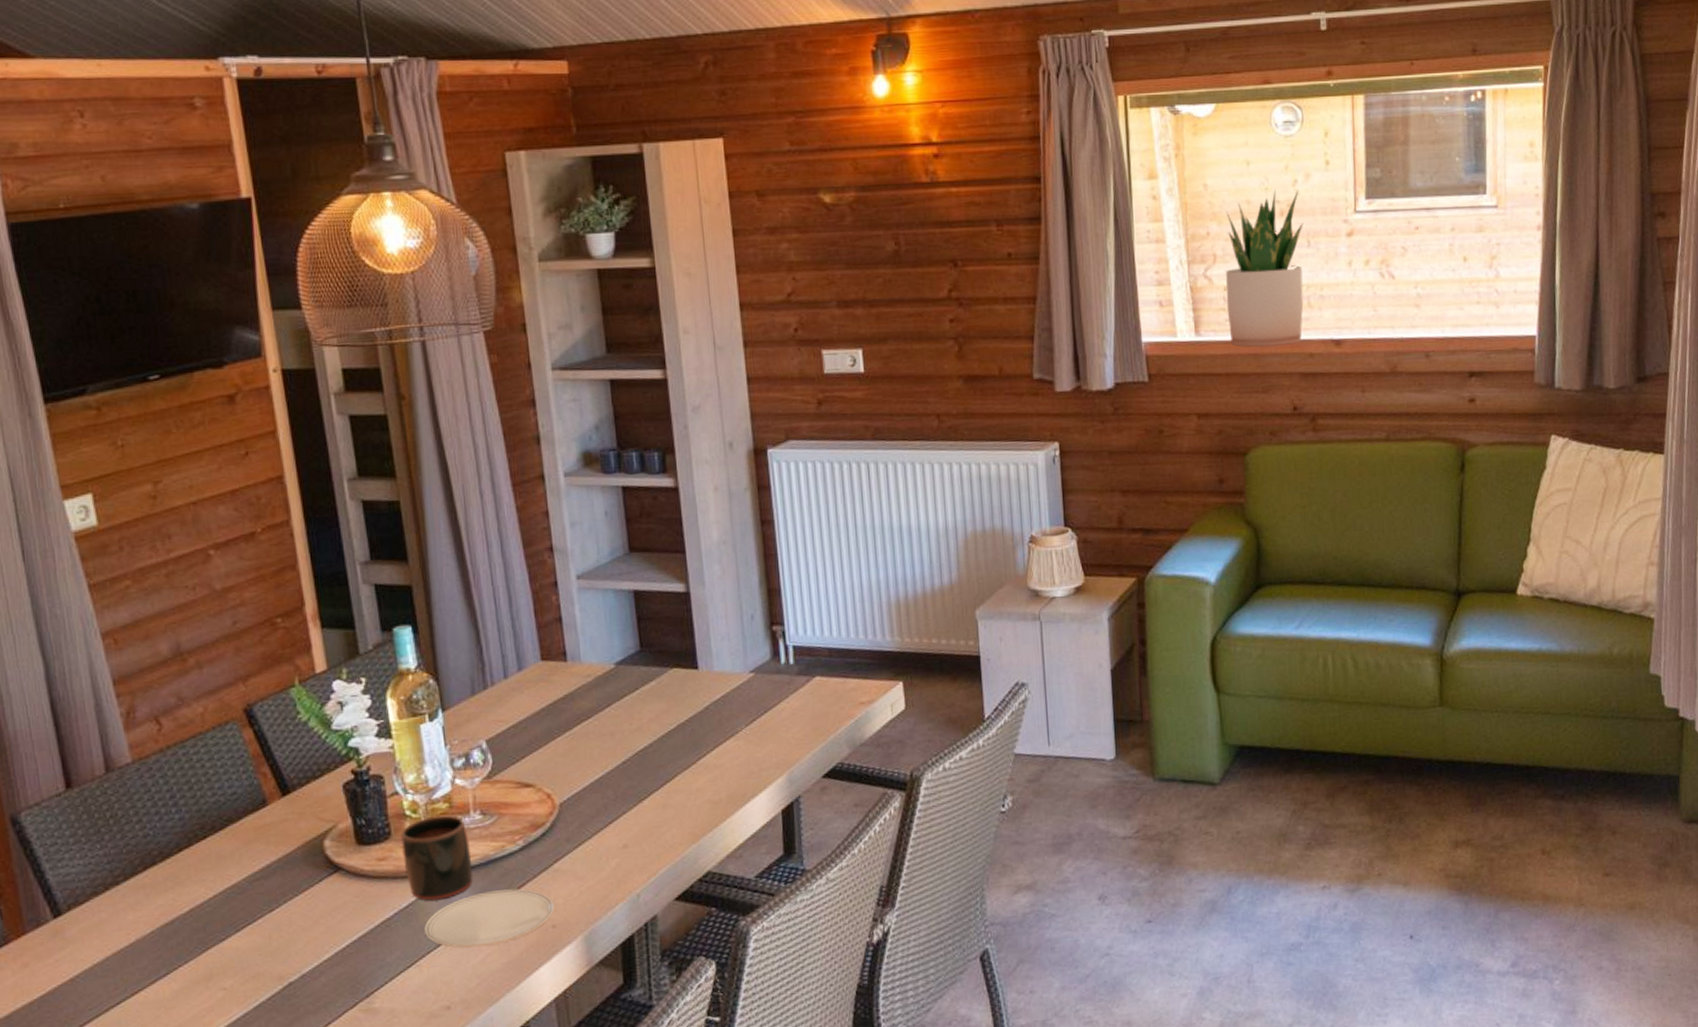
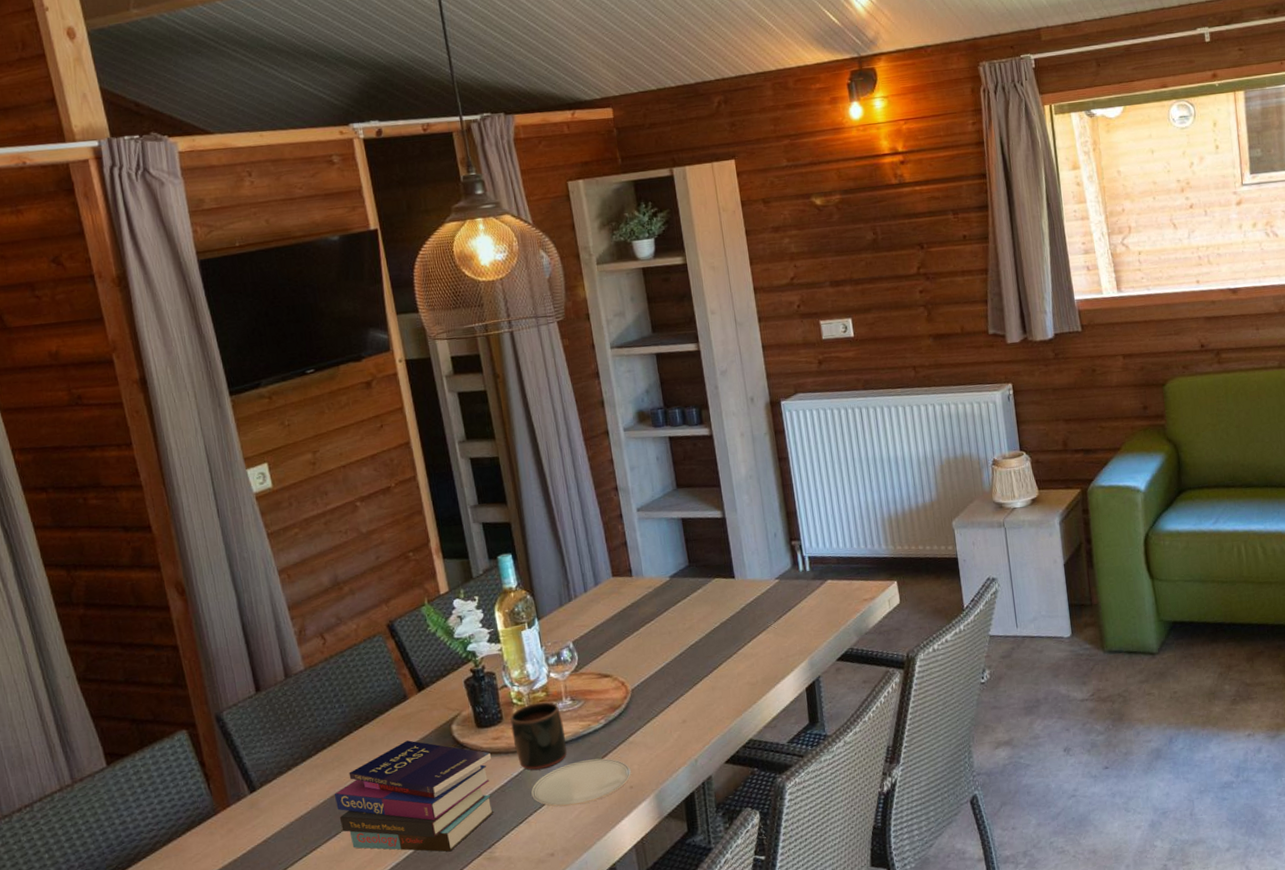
books: none [165,858,375,1001] -> present [334,740,494,852]
planter: present [1226,189,1304,348] -> none [1137,170,1205,300]

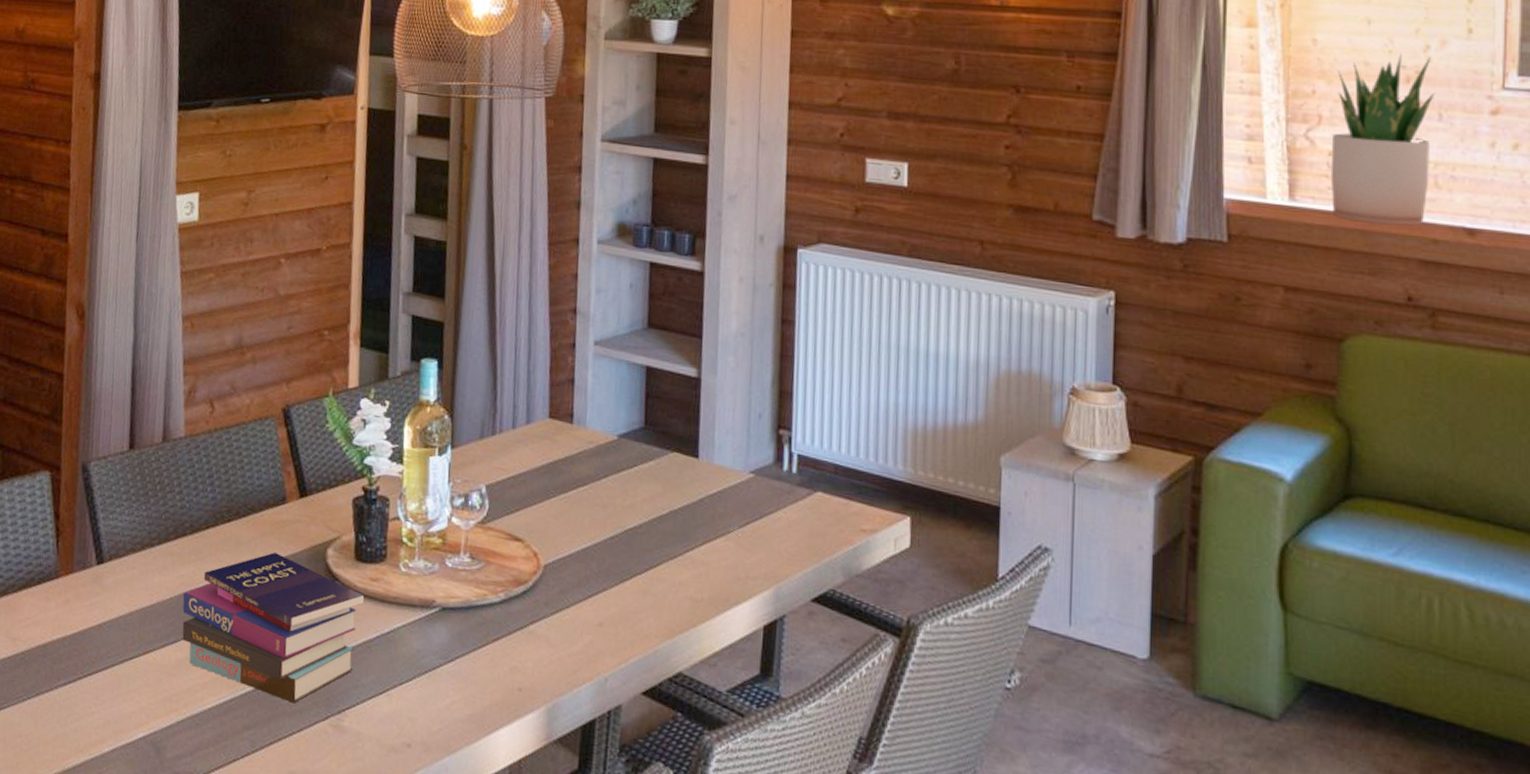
mug: present [510,701,567,770] -> none [392,548,455,634]
plate: present [531,758,631,807] -> none [400,636,524,694]
planter: none [1137,170,1205,300] -> present [1330,53,1435,227]

